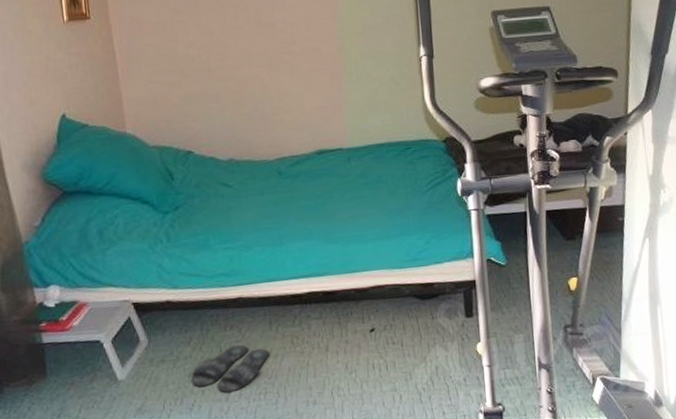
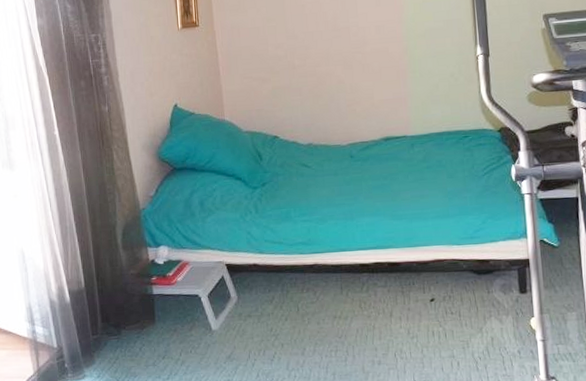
slippers: present [191,344,269,394] -> none [273,305,340,349]

